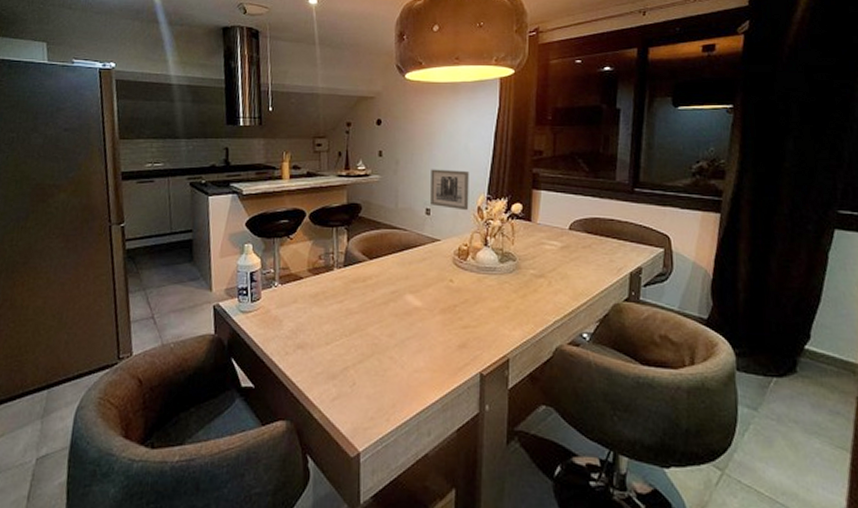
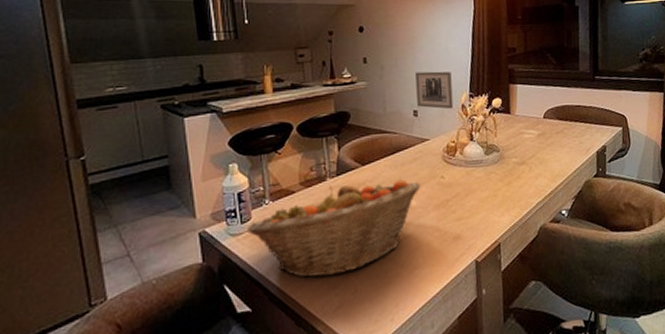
fruit basket: none [256,276,428,366] -> present [247,179,421,278]

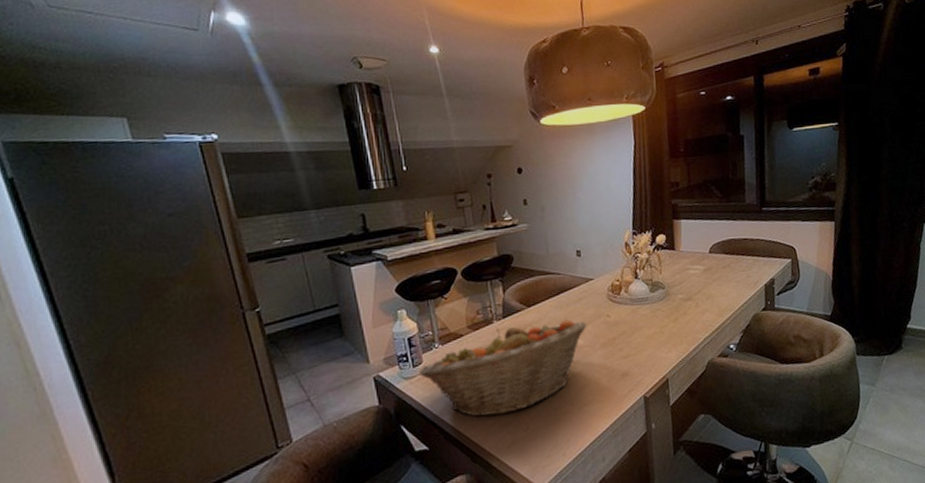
wall art: present [415,71,454,110] -> none [577,209,617,248]

